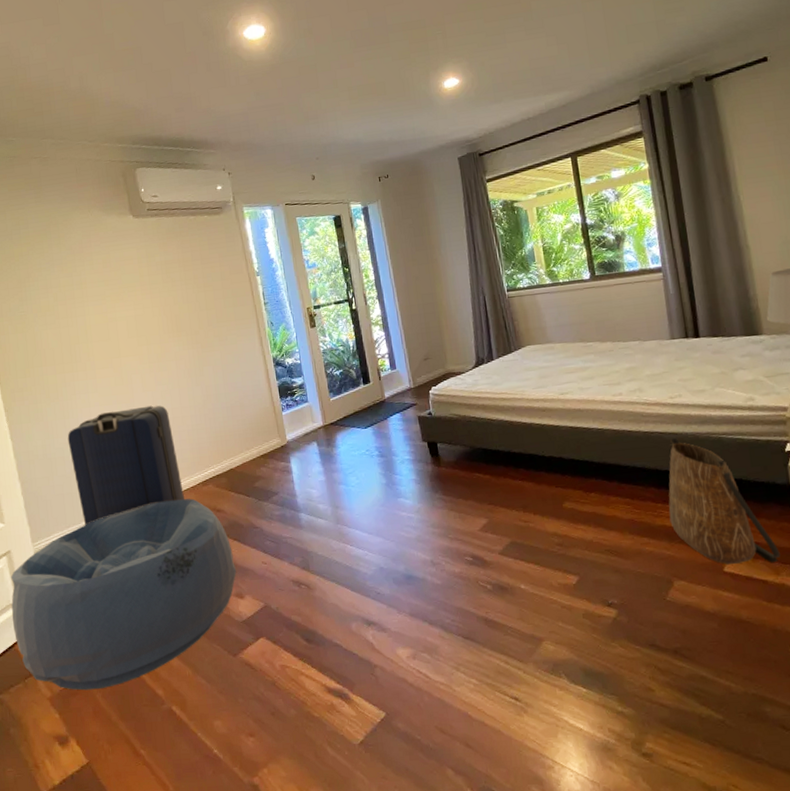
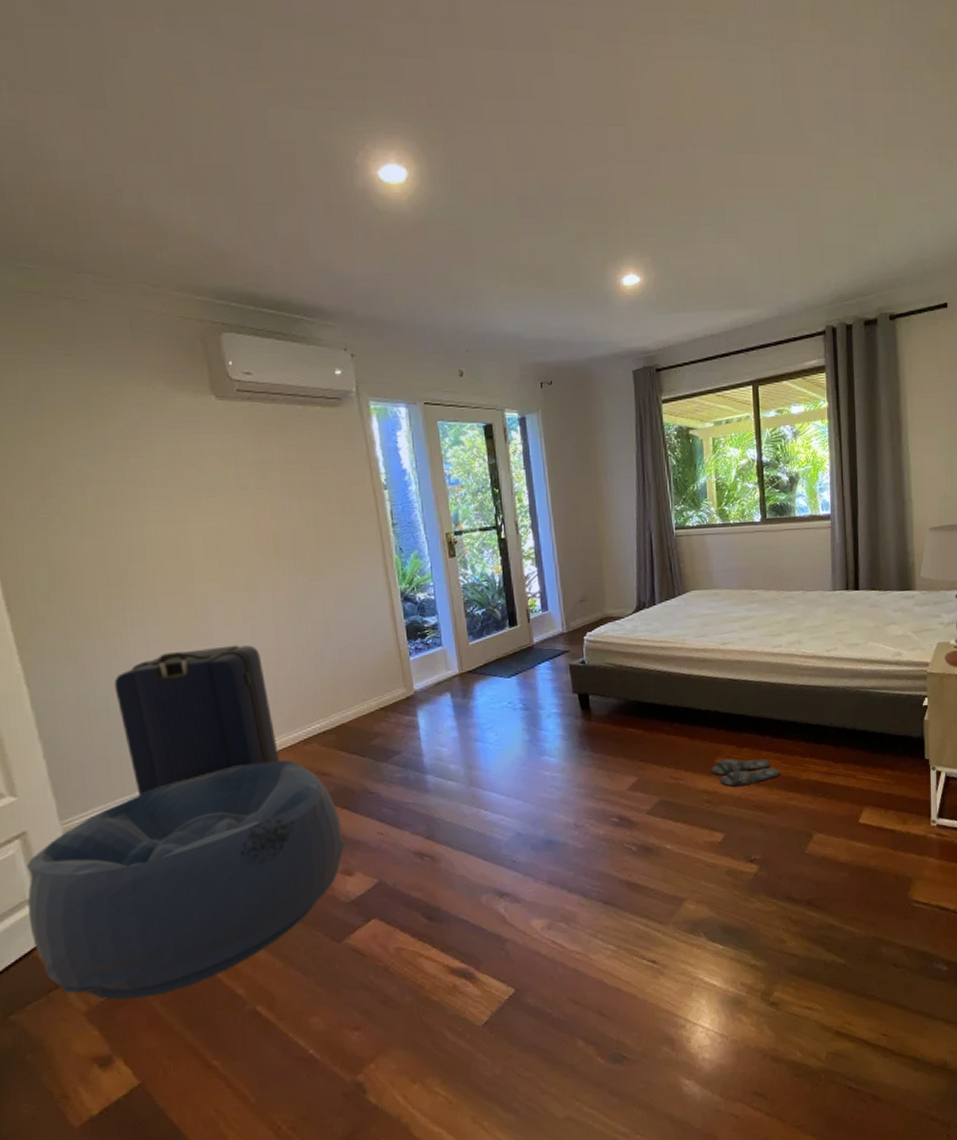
slippers: none [560,503,632,531] -> present [711,758,780,787]
tote bag: present [668,437,781,564] -> none [815,691,909,816]

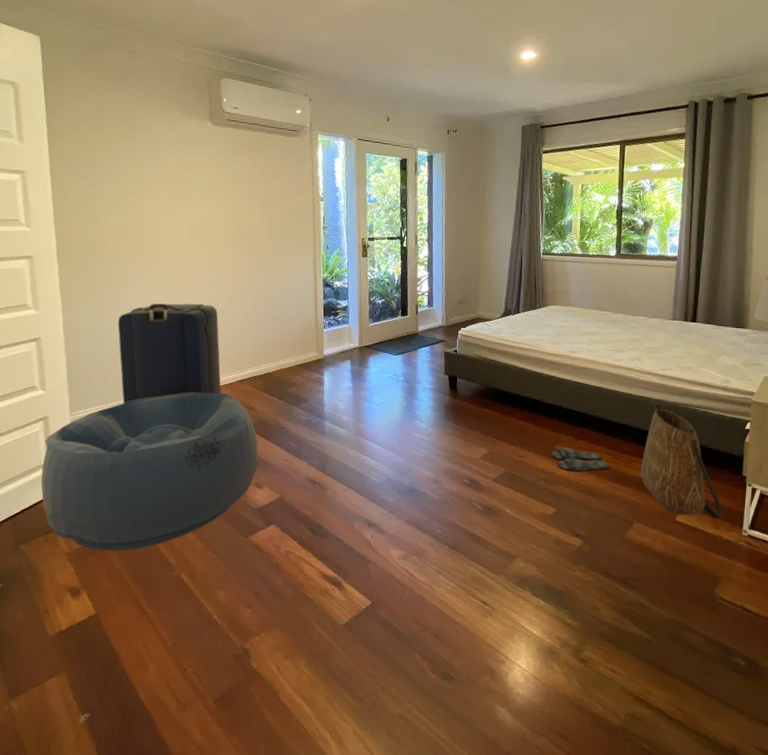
tote bag: none [815,691,909,816] -> present [640,404,723,519]

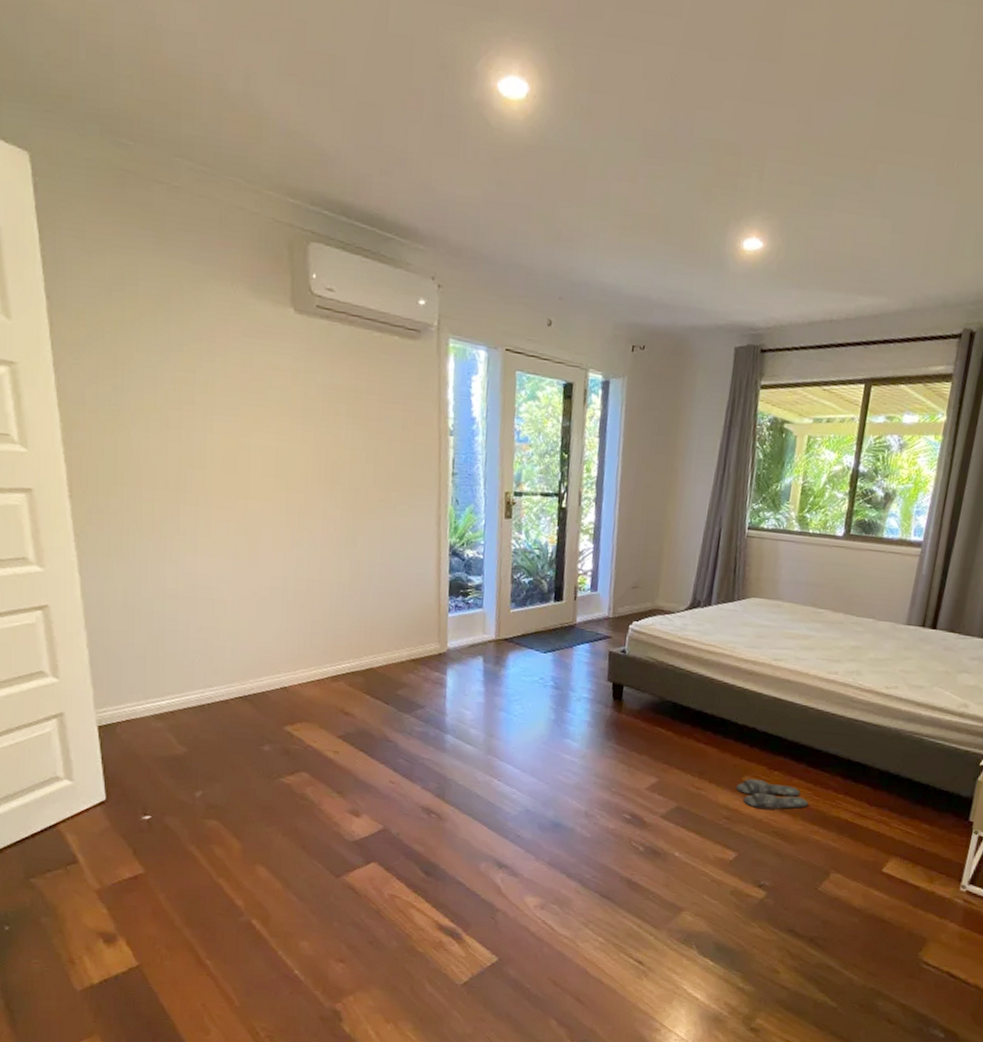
bean bag chair: present [41,392,259,551] -> none [57,689,356,890]
suitcase: present [117,303,221,403] -> none [160,566,306,700]
tote bag: present [640,404,723,519] -> none [845,730,941,871]

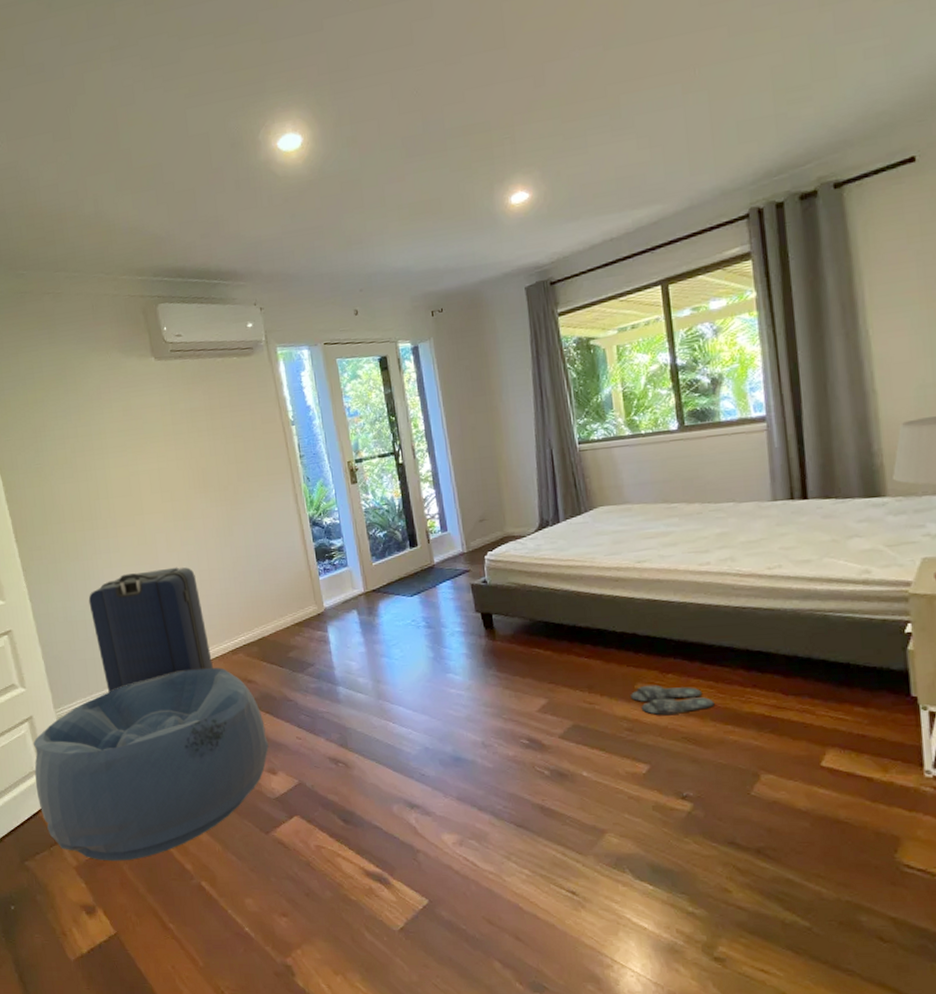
bean bag chair: none [57,689,356,890] -> present [33,668,269,861]
suitcase: none [160,566,306,700] -> present [88,567,213,692]

